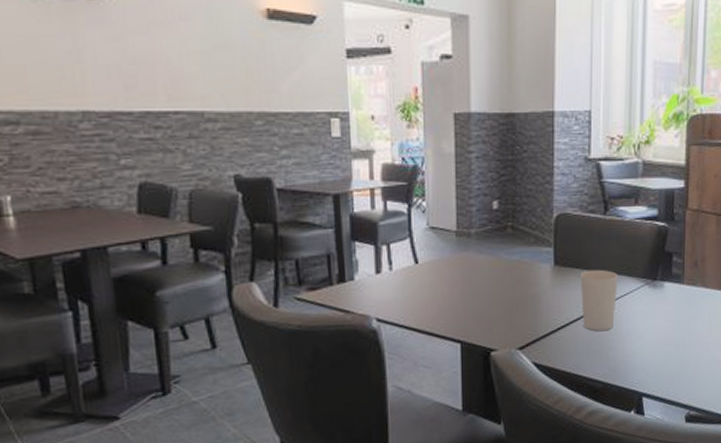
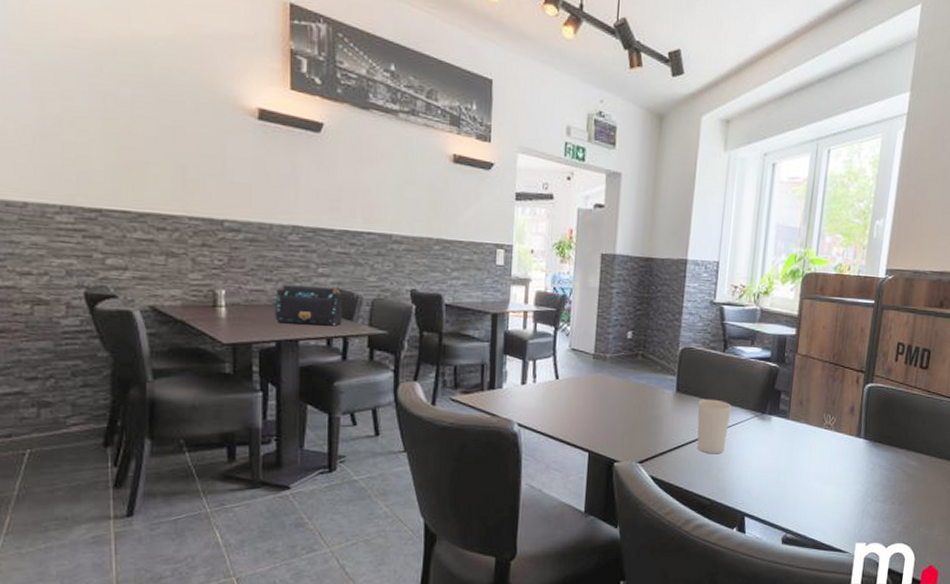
handbag: none [73,180,157,229] -> present [274,283,343,326]

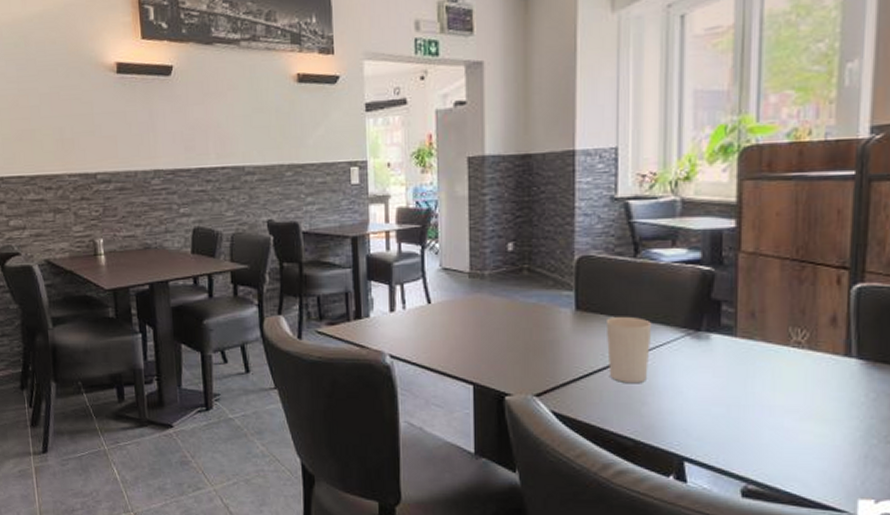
handbag: present [274,283,343,326] -> none [145,225,206,266]

